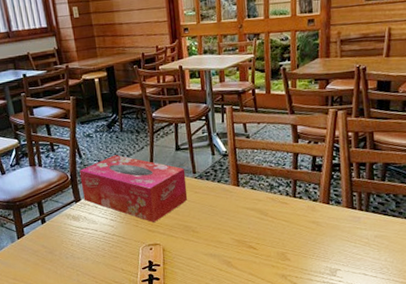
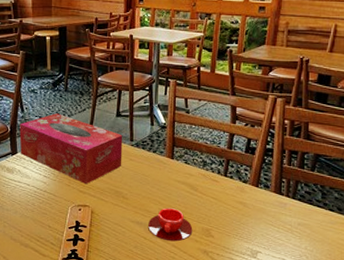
teacup: none [222,236,268,270] -> present [148,208,193,242]

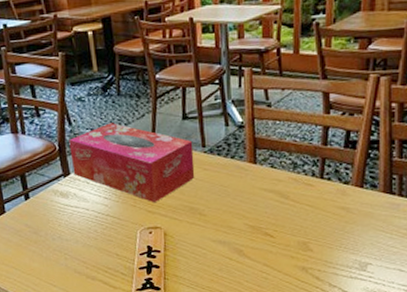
teacup: present [148,208,193,242] -> none [233,221,287,260]

